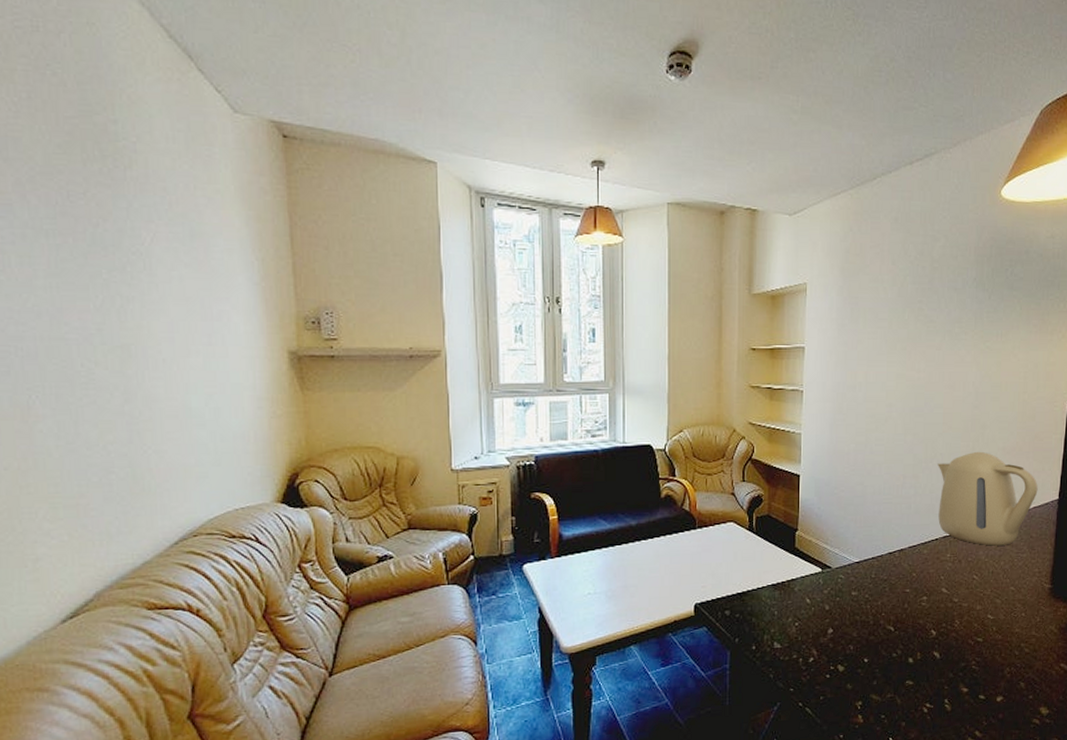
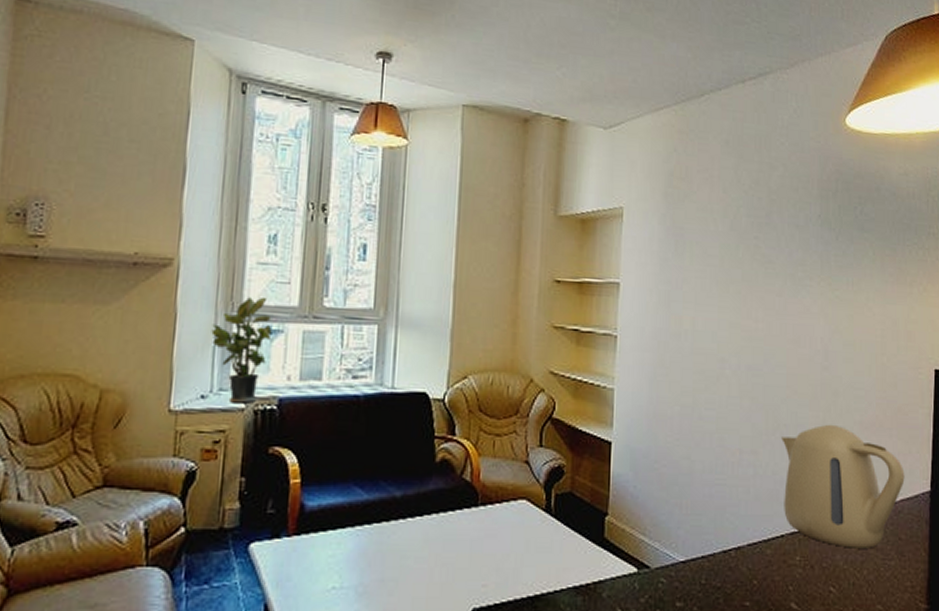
potted plant: none [477,376,525,461] -> present [211,296,272,404]

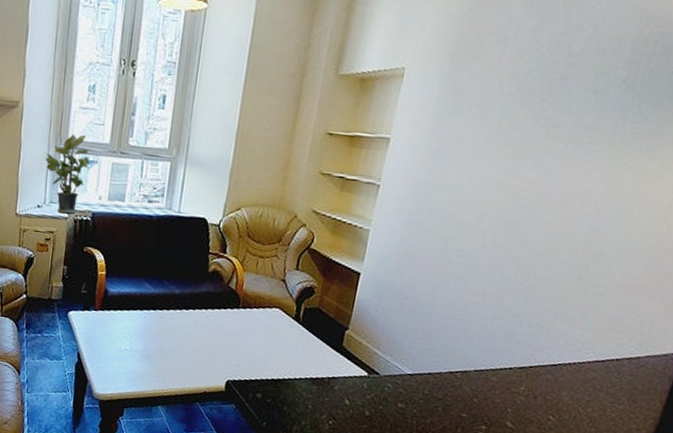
kettle: present [781,424,905,549] -> none [517,281,658,392]

